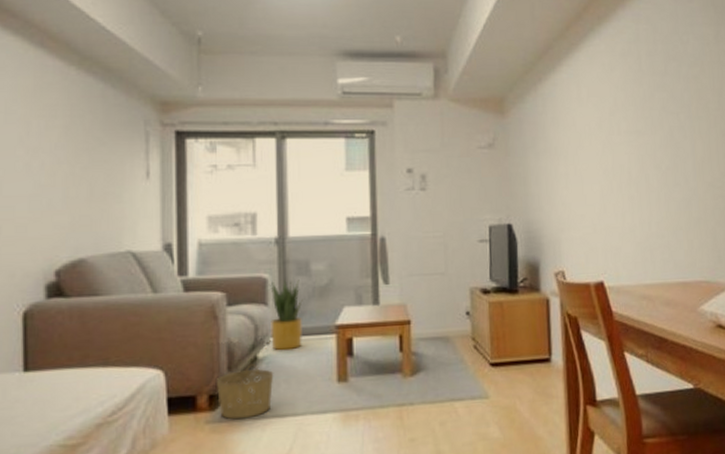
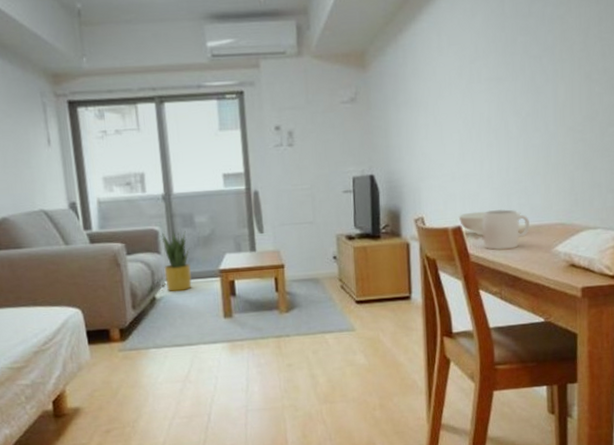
basket: present [216,364,274,420] -> none [123,303,171,348]
bowl: none [600,266,665,292] -> present [458,211,521,236]
mug: none [625,265,675,308] -> present [481,209,531,250]

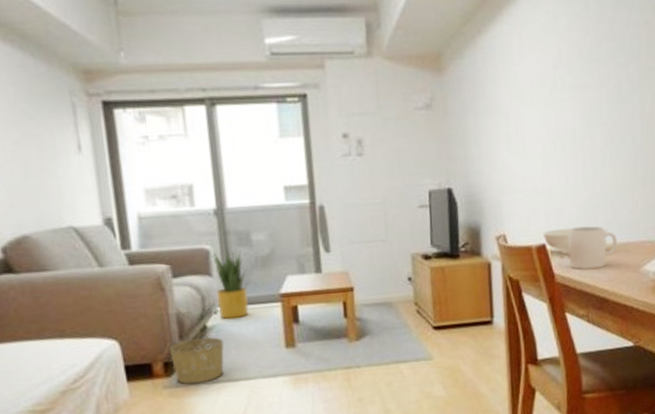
basket: none [123,303,171,348] -> present [168,333,224,385]

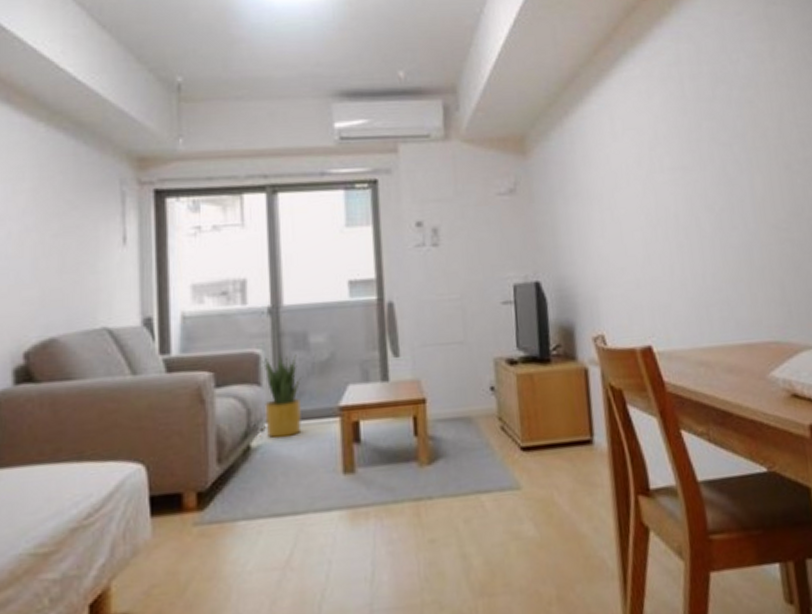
basket: present [168,333,224,385] -> none [204,455,270,521]
bowl: present [542,227,608,254] -> none [647,326,725,358]
mug: present [567,226,618,270] -> none [677,324,738,377]

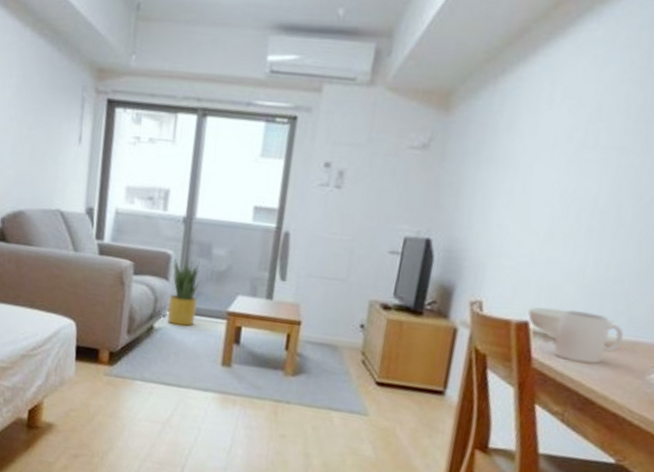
bowl: none [647,326,725,358] -> present [527,307,614,339]
mug: none [677,324,738,377] -> present [553,310,624,364]

